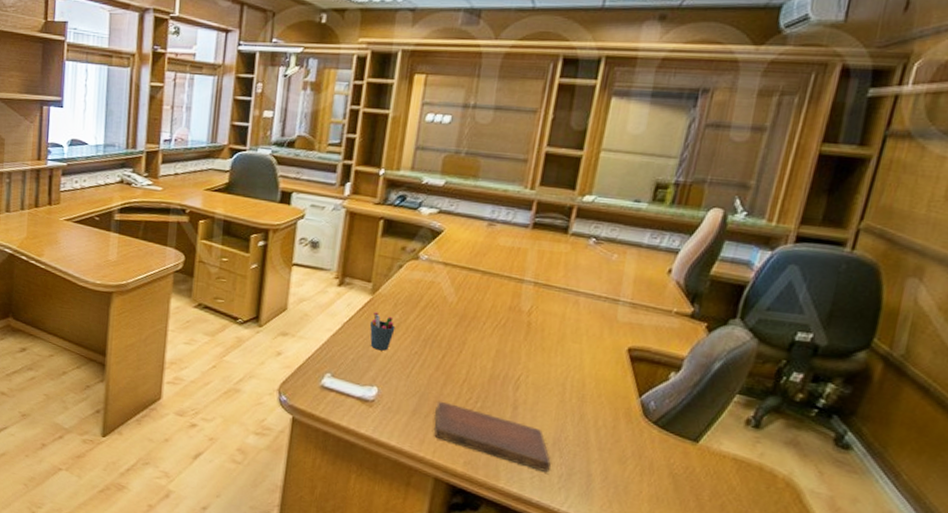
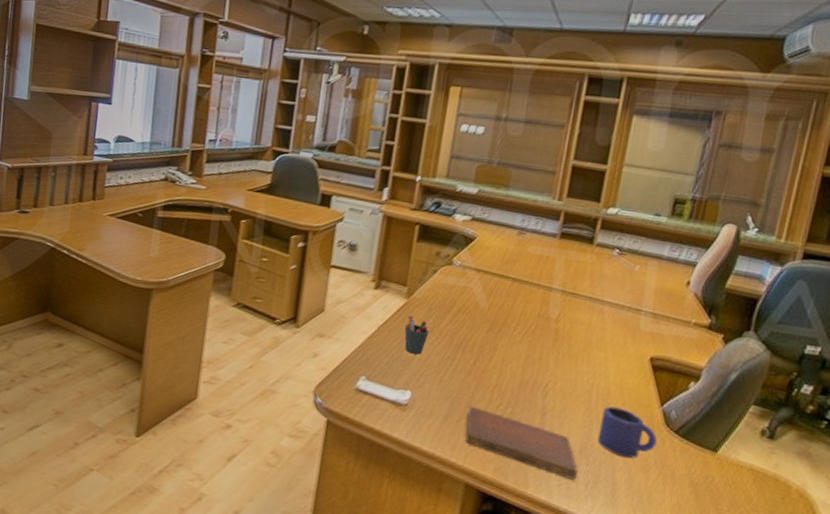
mug: none [571,398,635,450] -> present [597,406,657,458]

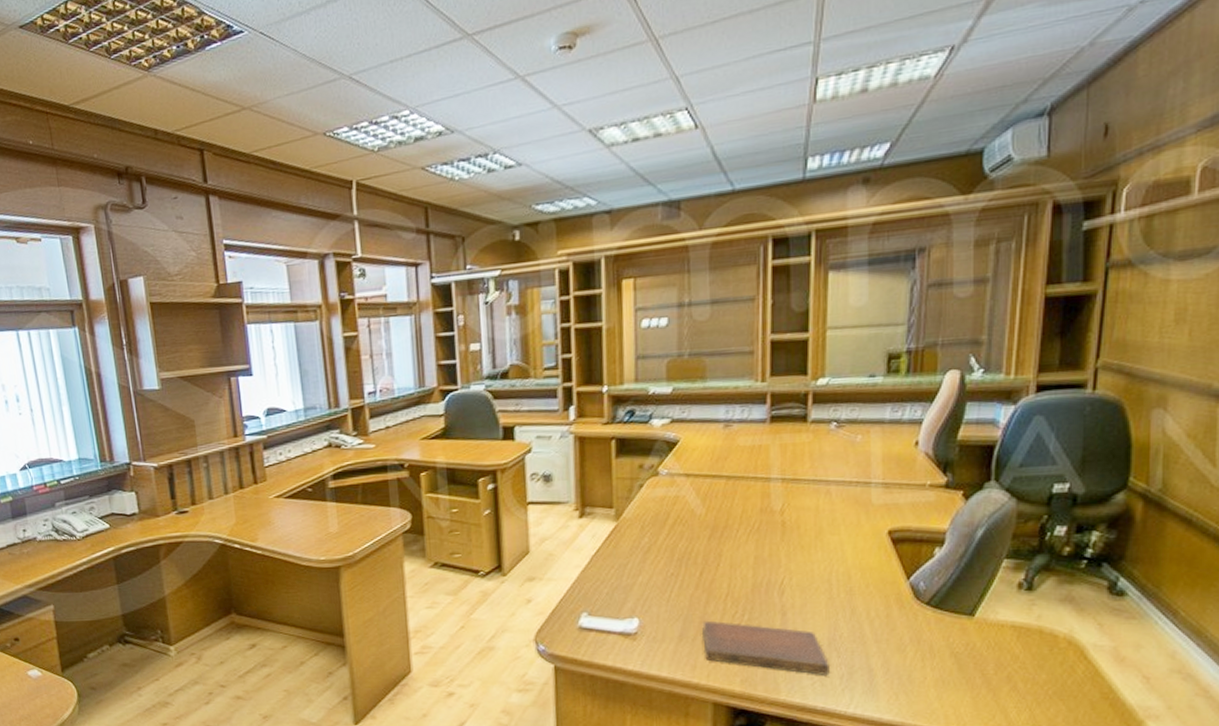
pen holder: present [404,315,429,355] -> none [619,538,647,579]
mug: present [597,406,657,458] -> none [845,590,908,641]

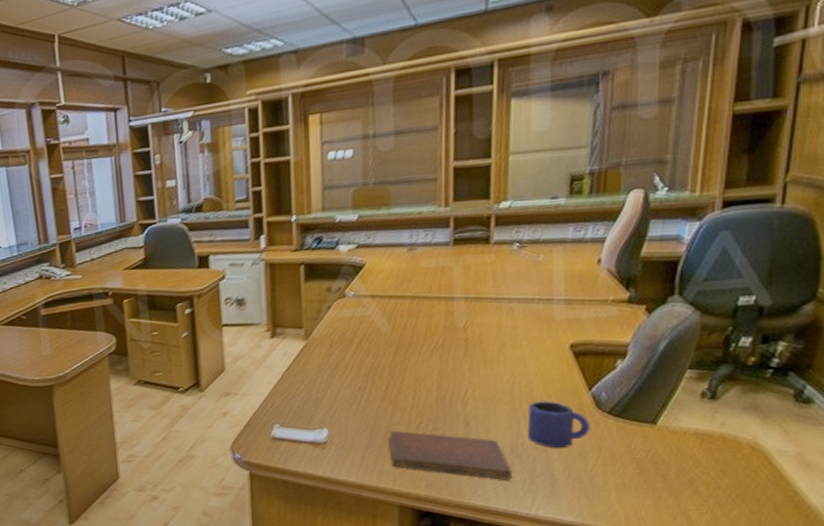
mug: none [845,590,908,641] -> present [527,401,590,448]

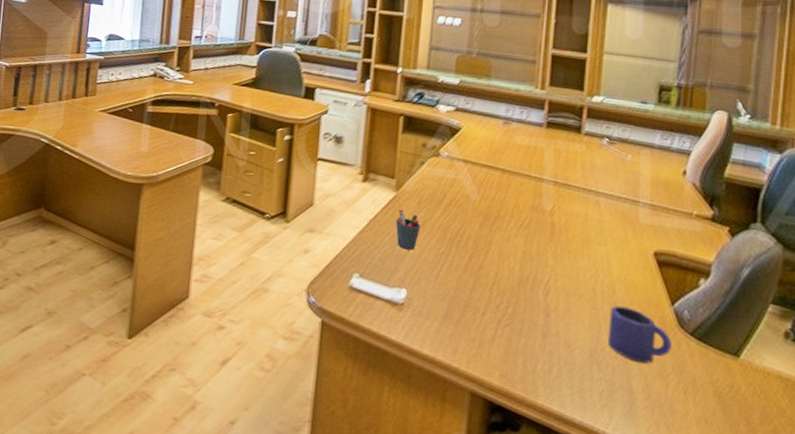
pen holder: none [308,356,335,393] -> present [395,209,421,251]
notebook: present [388,430,512,480] -> none [466,305,590,388]

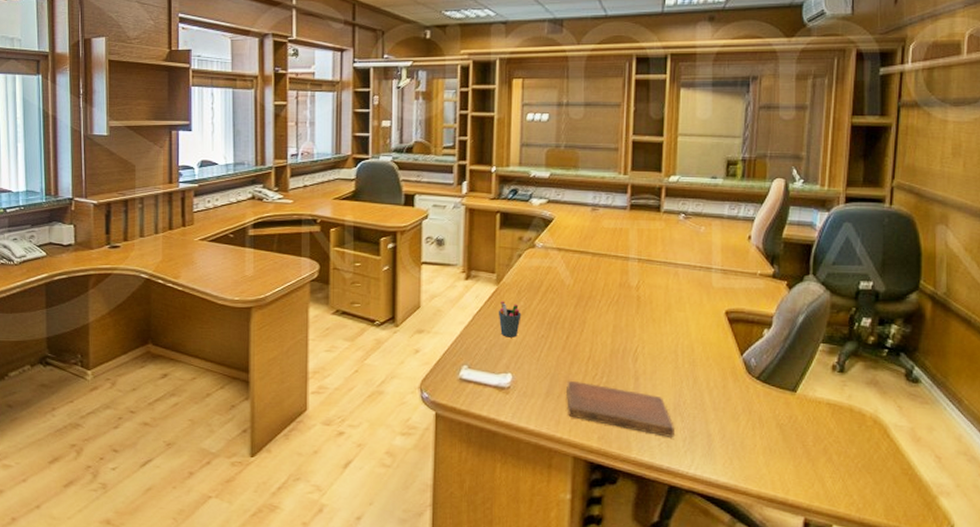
notebook: none [466,305,590,388] -> present [567,380,674,437]
mug: present [607,305,672,364] -> none [688,362,741,409]

